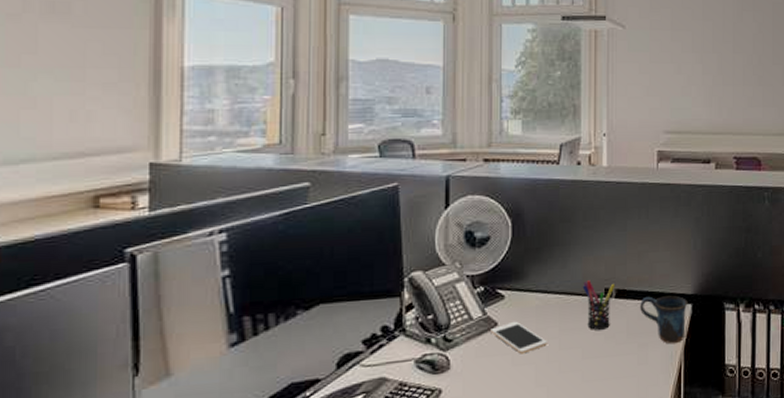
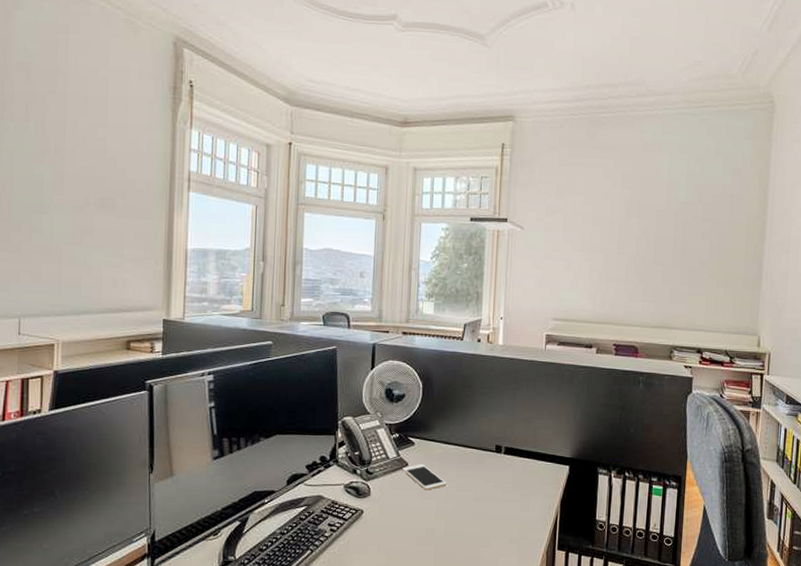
pen holder: present [582,280,616,330] -> none [477,437,505,478]
mug: present [640,295,688,344] -> none [525,455,566,497]

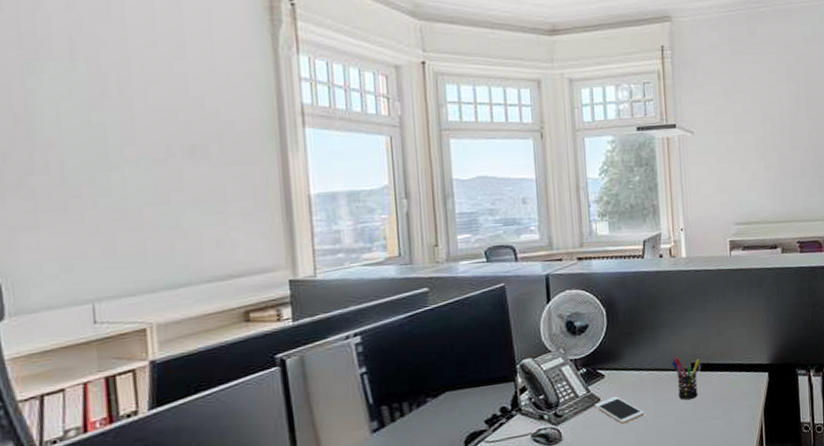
pen holder: none [477,437,505,478] -> present [671,357,701,400]

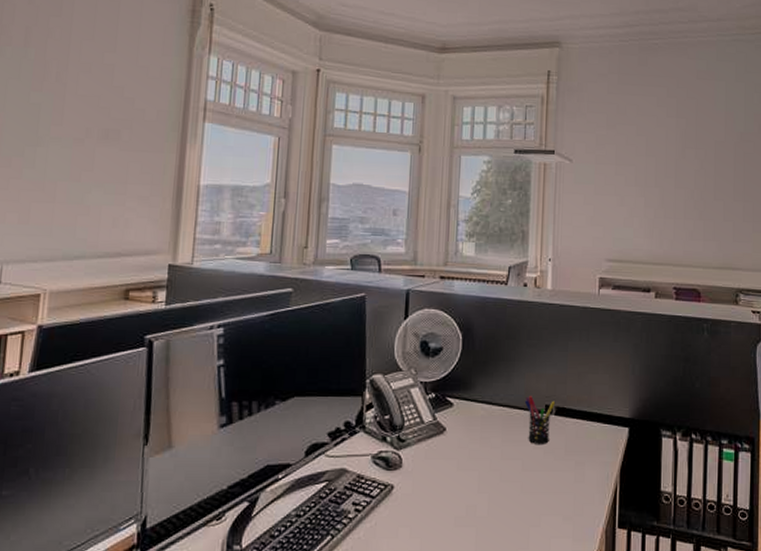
cell phone: present [594,396,644,424] -> none [439,428,490,460]

